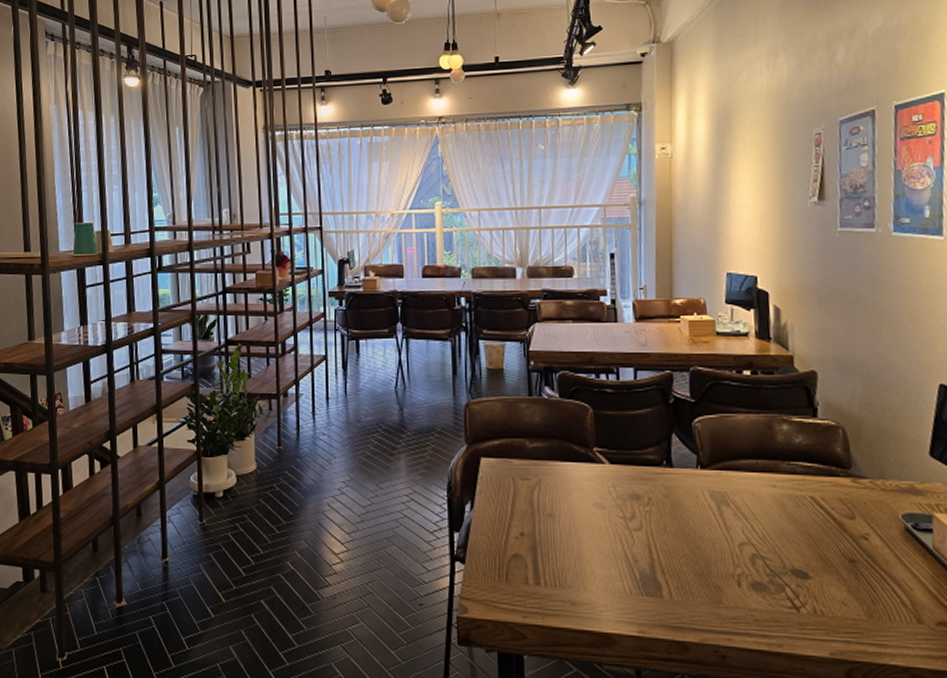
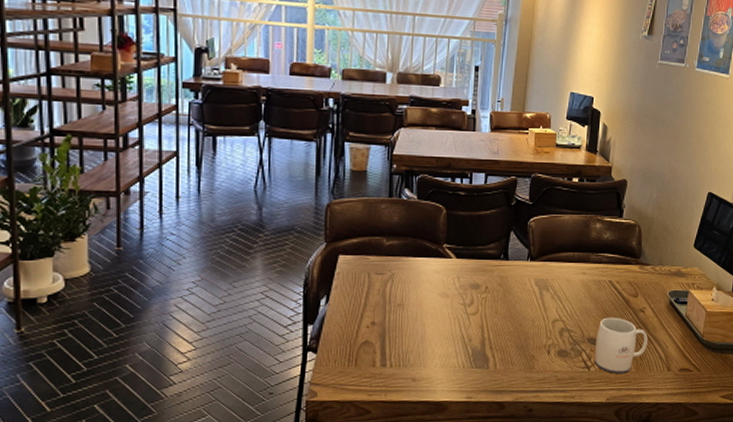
mug: none [802,544,880,621] -> present [595,317,648,374]

